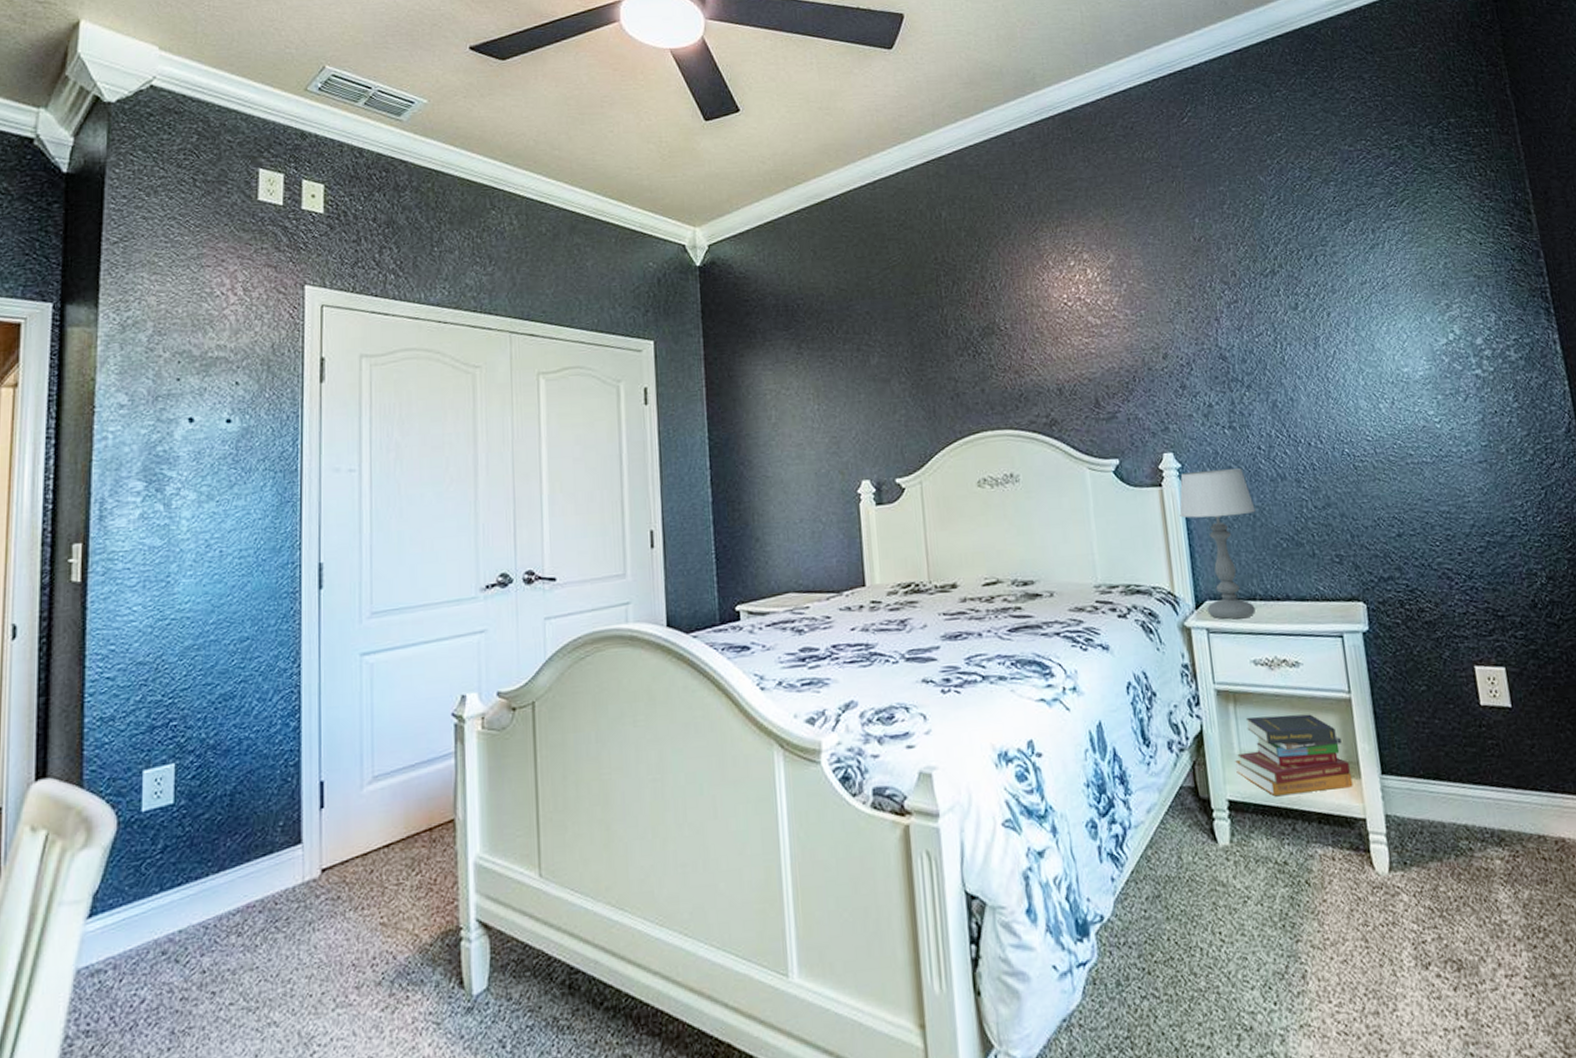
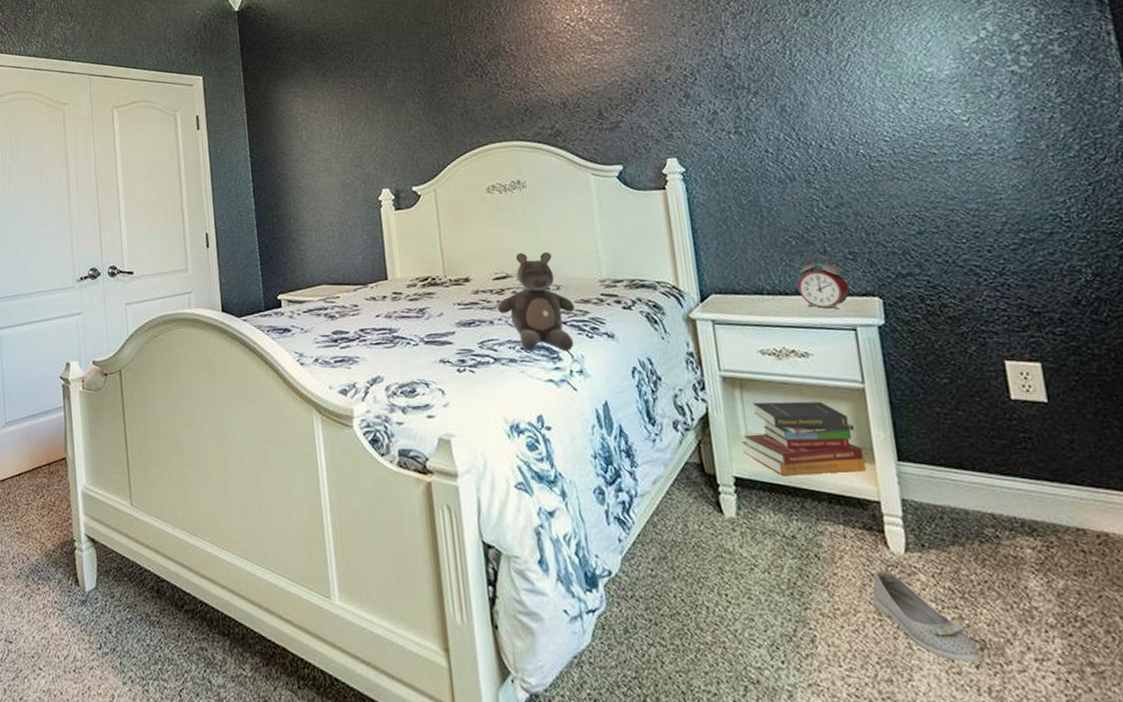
stuffed animal: none [986,553,1069,667] -> present [497,251,575,351]
table lamp: present [1179,468,1256,620] -> none [683,171,763,313]
alarm clock: none [1288,558,1337,615] -> present [797,255,850,310]
shoe: none [1359,893,1460,985] -> present [871,571,984,663]

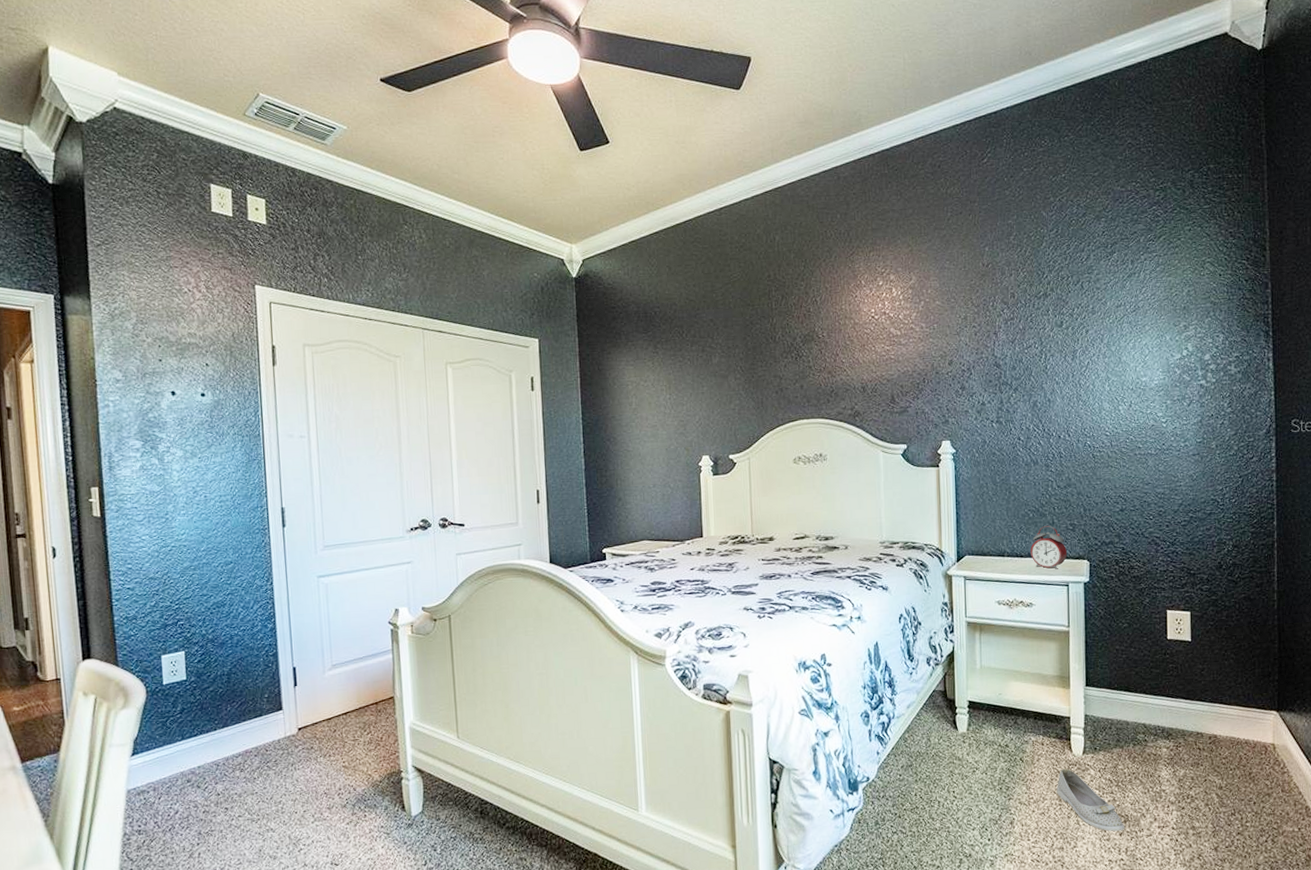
stuffed animal: present [497,251,575,351] -> none [795,516,858,601]
books: present [741,401,867,476] -> none [976,641,1063,700]

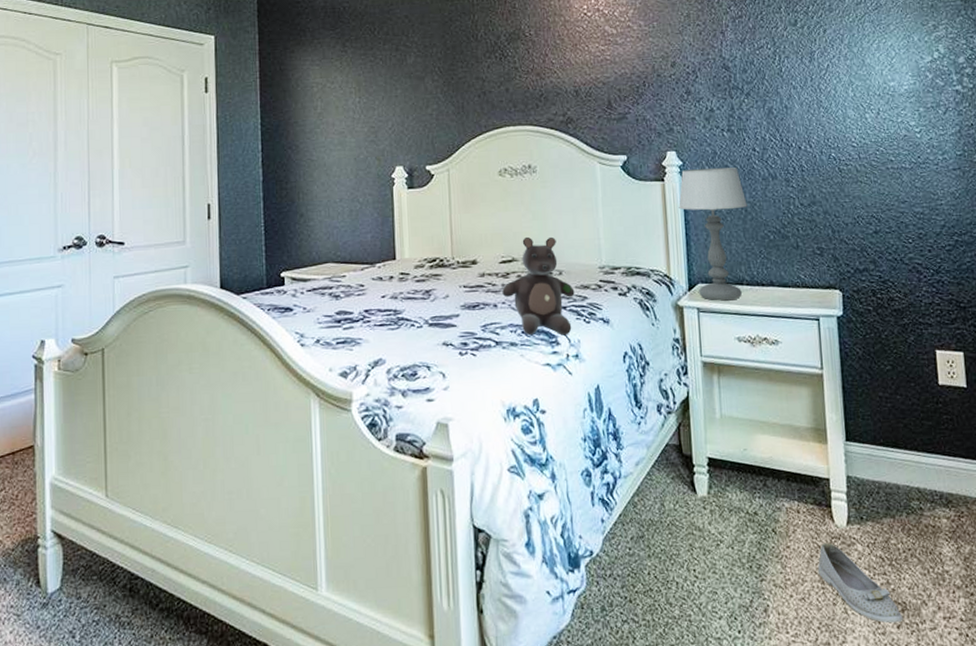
stuffed animal: none [795,516,858,601] -> present [502,236,575,336]
table lamp: none [951,455,1011,571] -> present [678,167,747,301]
alarm clock: present [1031,526,1068,569] -> none [773,250,816,301]

